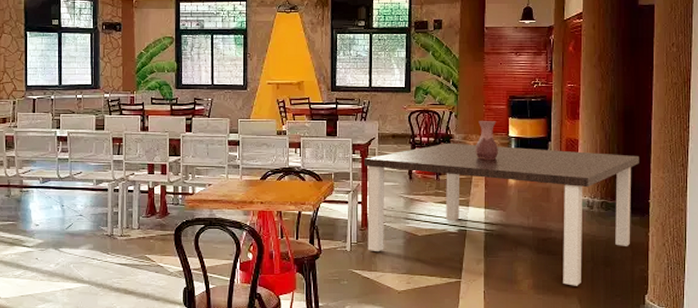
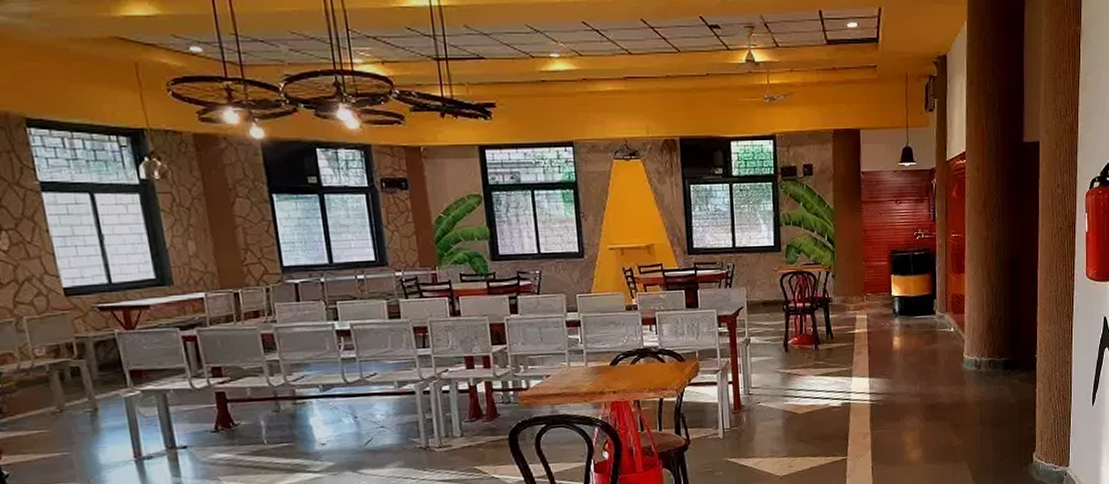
dining table: present [364,143,639,286] -> none [732,307,1026,451]
vase: present [475,121,498,160] -> none [856,279,881,324]

